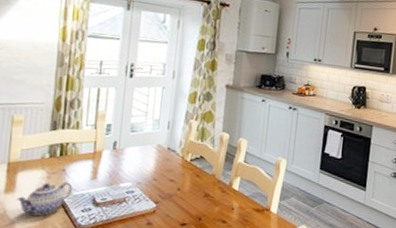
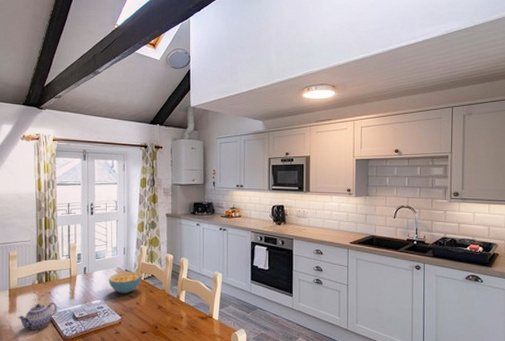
cereal bowl: none [144,150,189,177] -> present [108,271,143,294]

